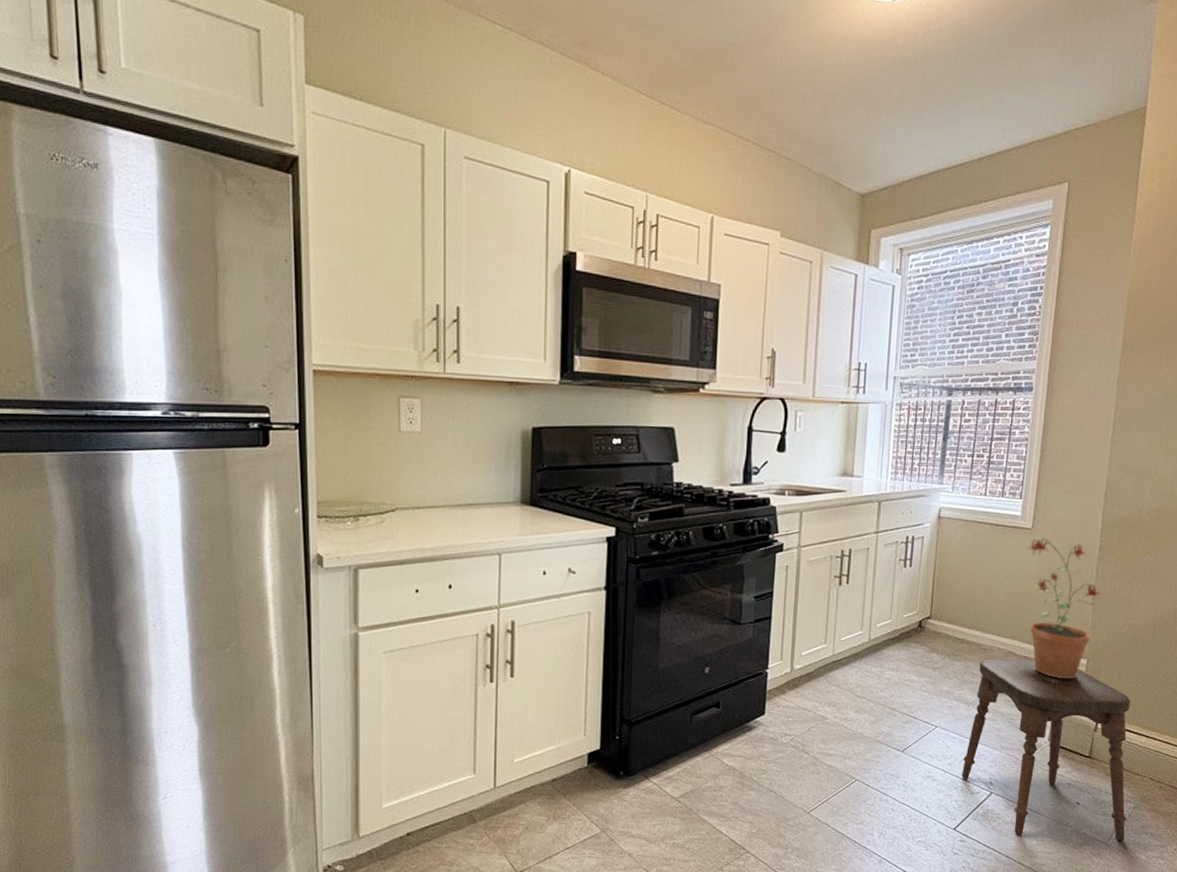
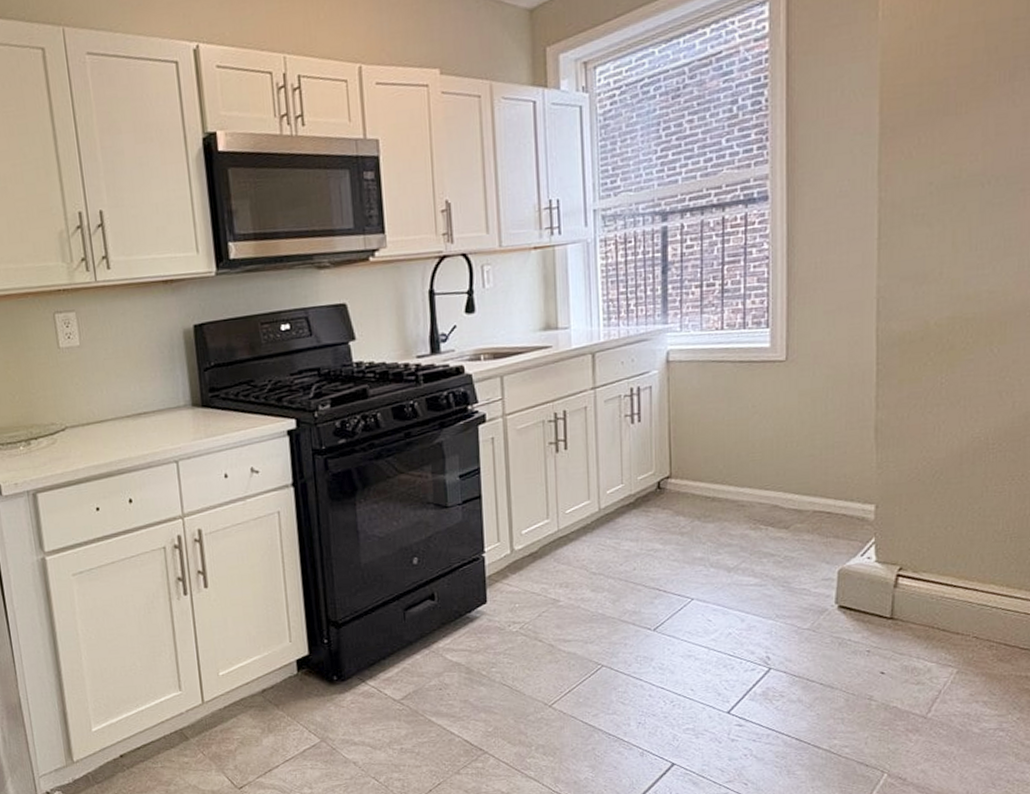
stool: present [961,659,1130,842] -> none [730,513,949,714]
potted plant: present [1026,538,1102,679] -> none [781,370,886,531]

